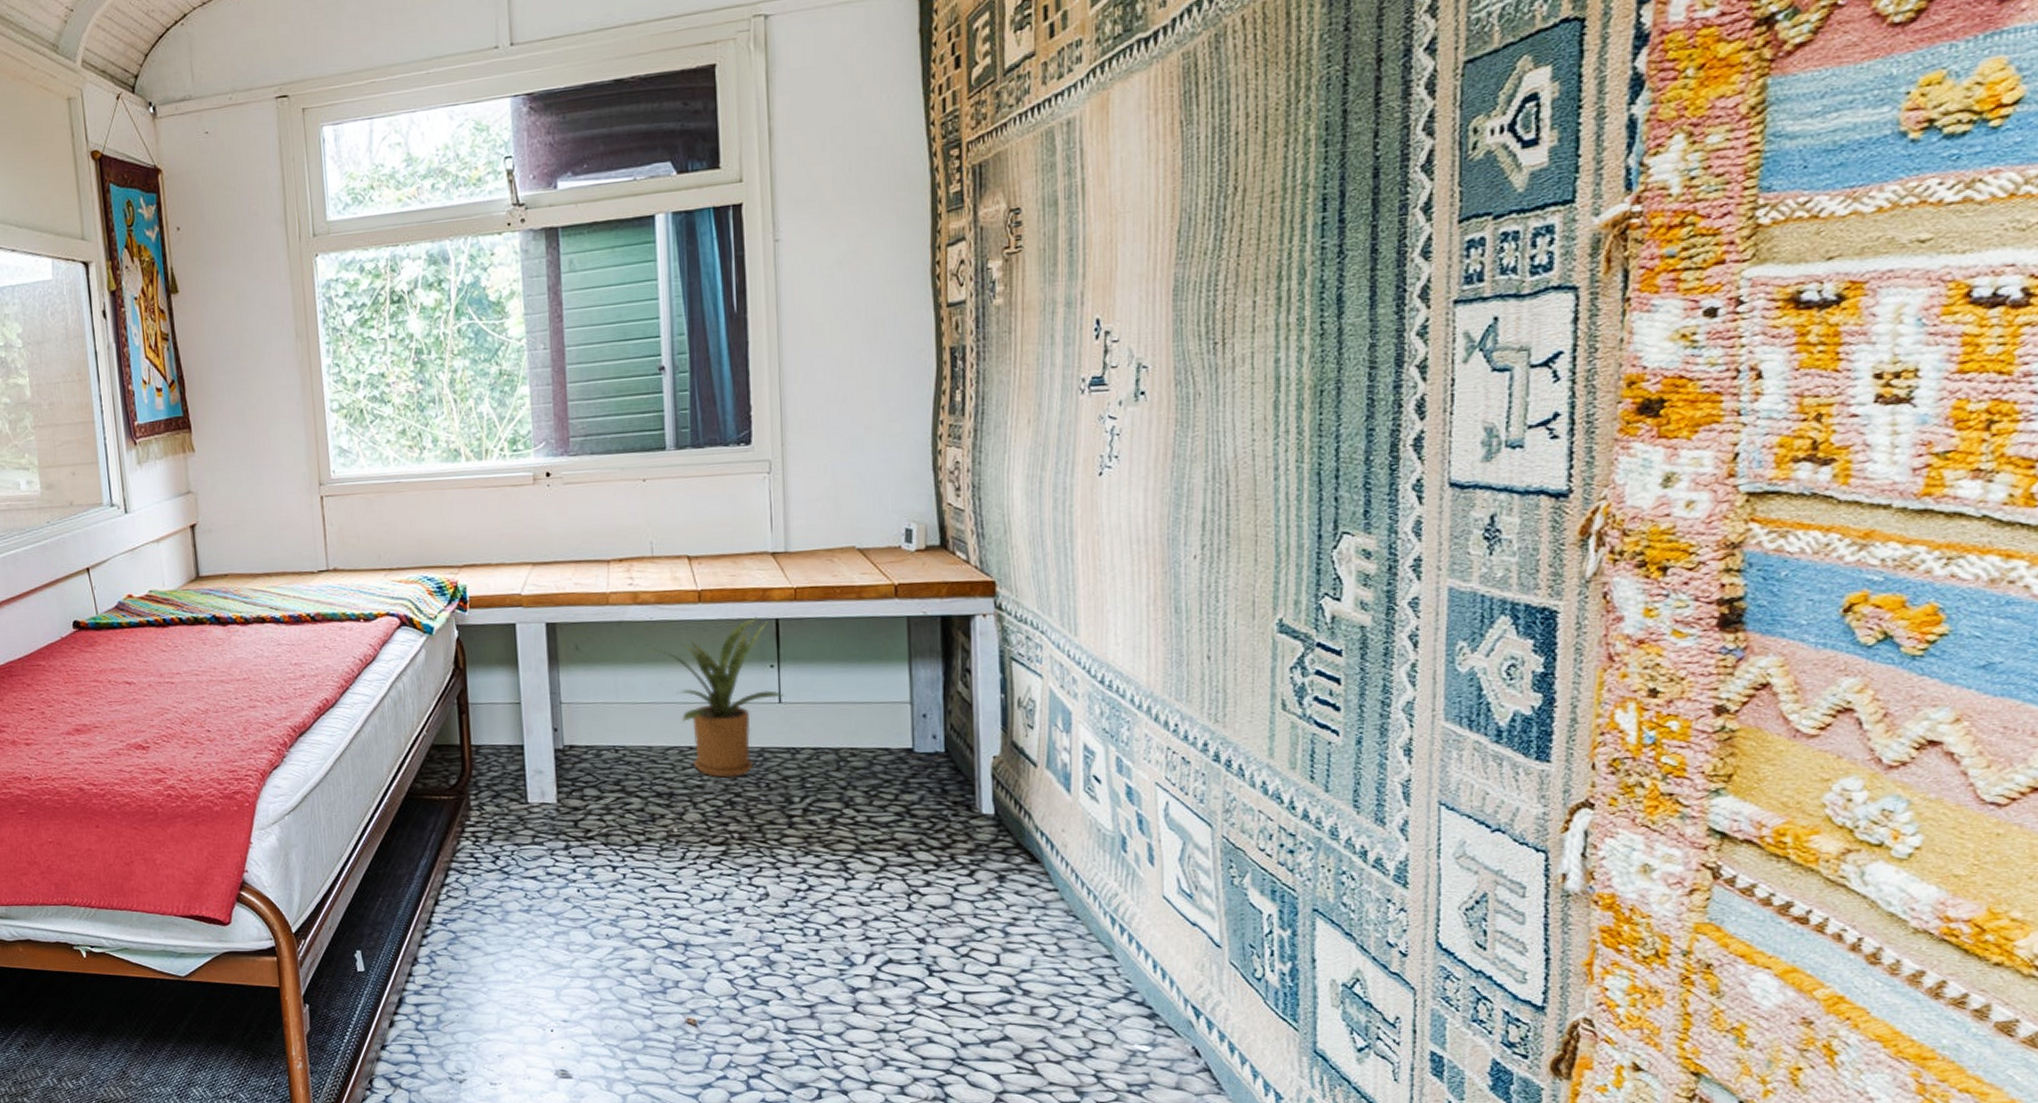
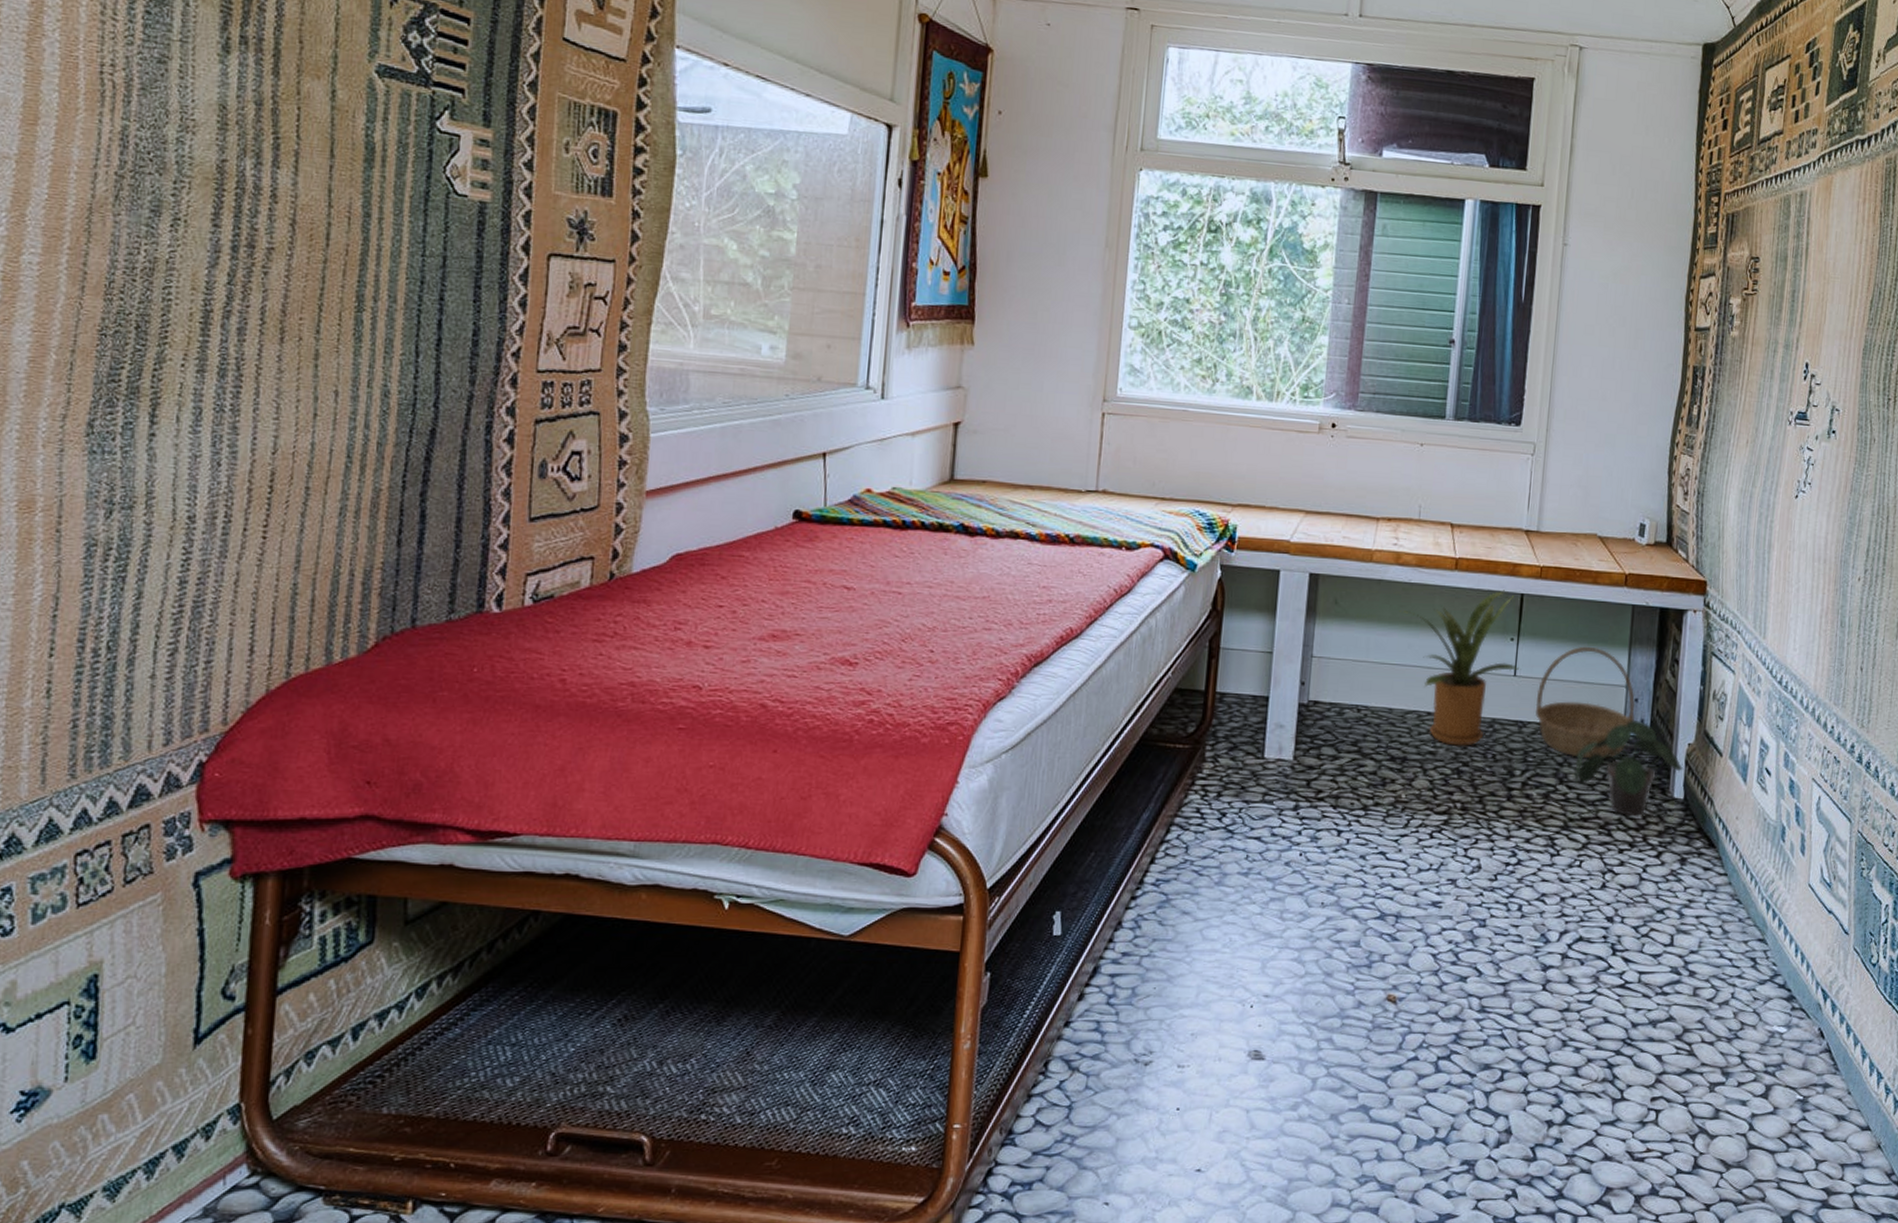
basket: none [807,665,924,782] -> present [1535,646,1636,760]
potted plant: none [861,737,991,836] -> present [1574,721,1684,817]

